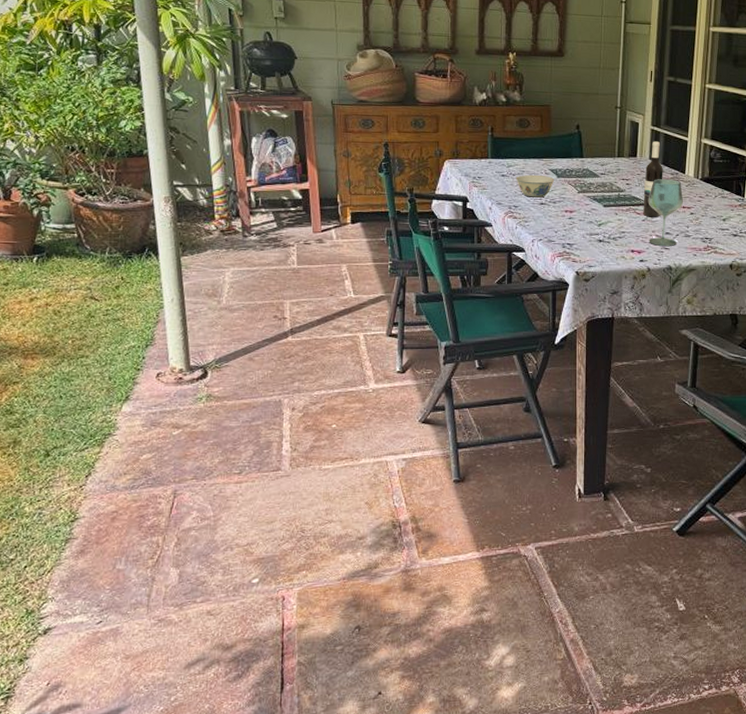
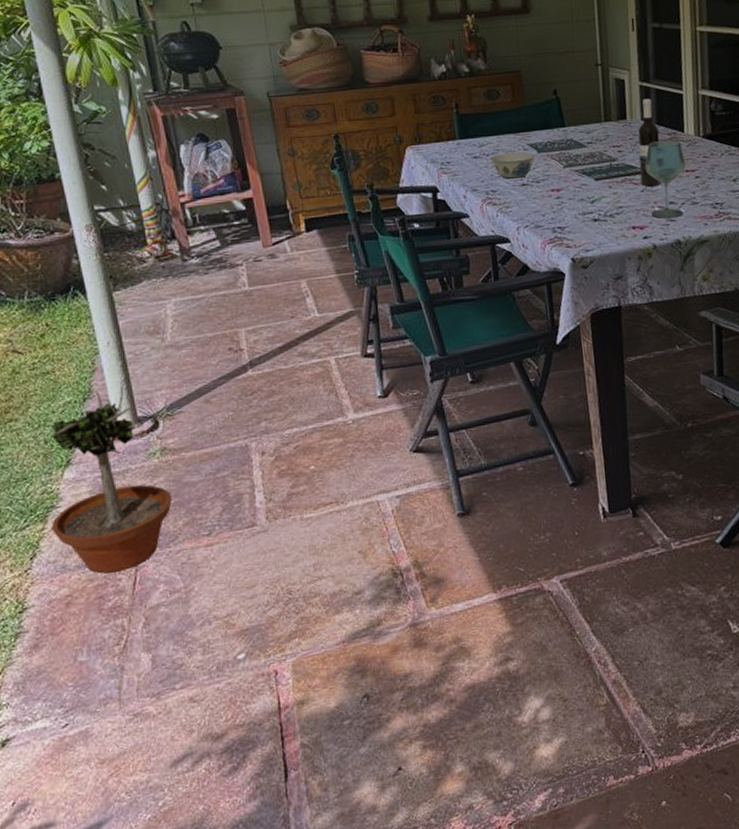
potted tree: none [106,334,212,496] -> present [51,382,172,574]

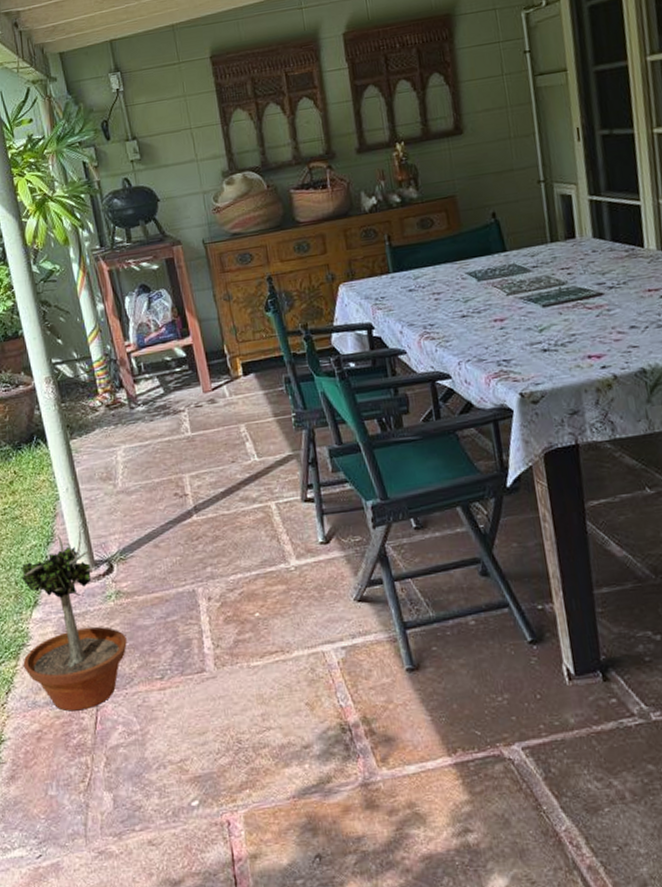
bowl: present [490,152,536,179] -> none [426,281,475,311]
wine bottle: present [638,98,661,187] -> none [589,213,619,311]
wine glass: present [644,140,686,218] -> none [598,257,648,345]

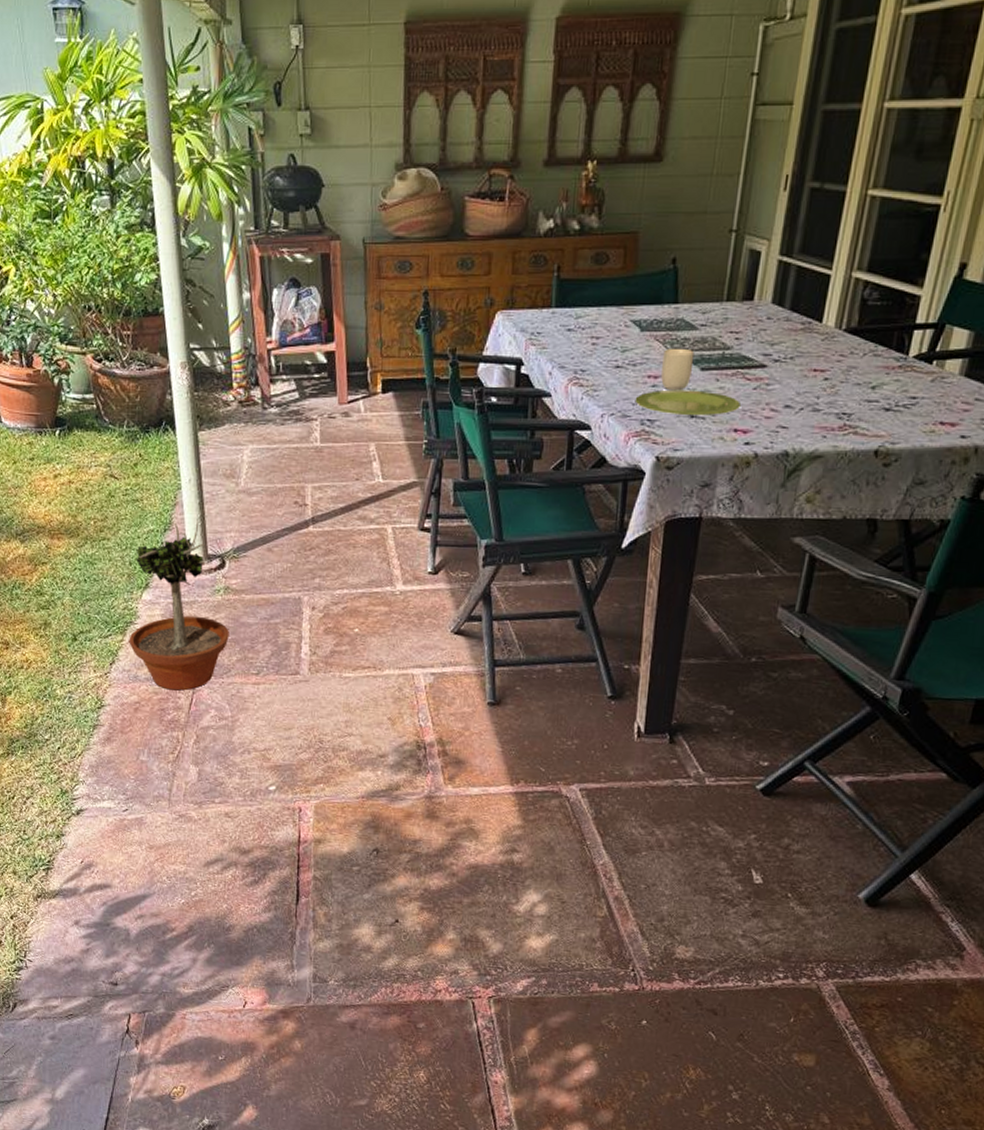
plate: none [486,325,588,352] -> present [635,389,740,416]
cup: none [503,290,535,331] -> present [661,348,695,391]

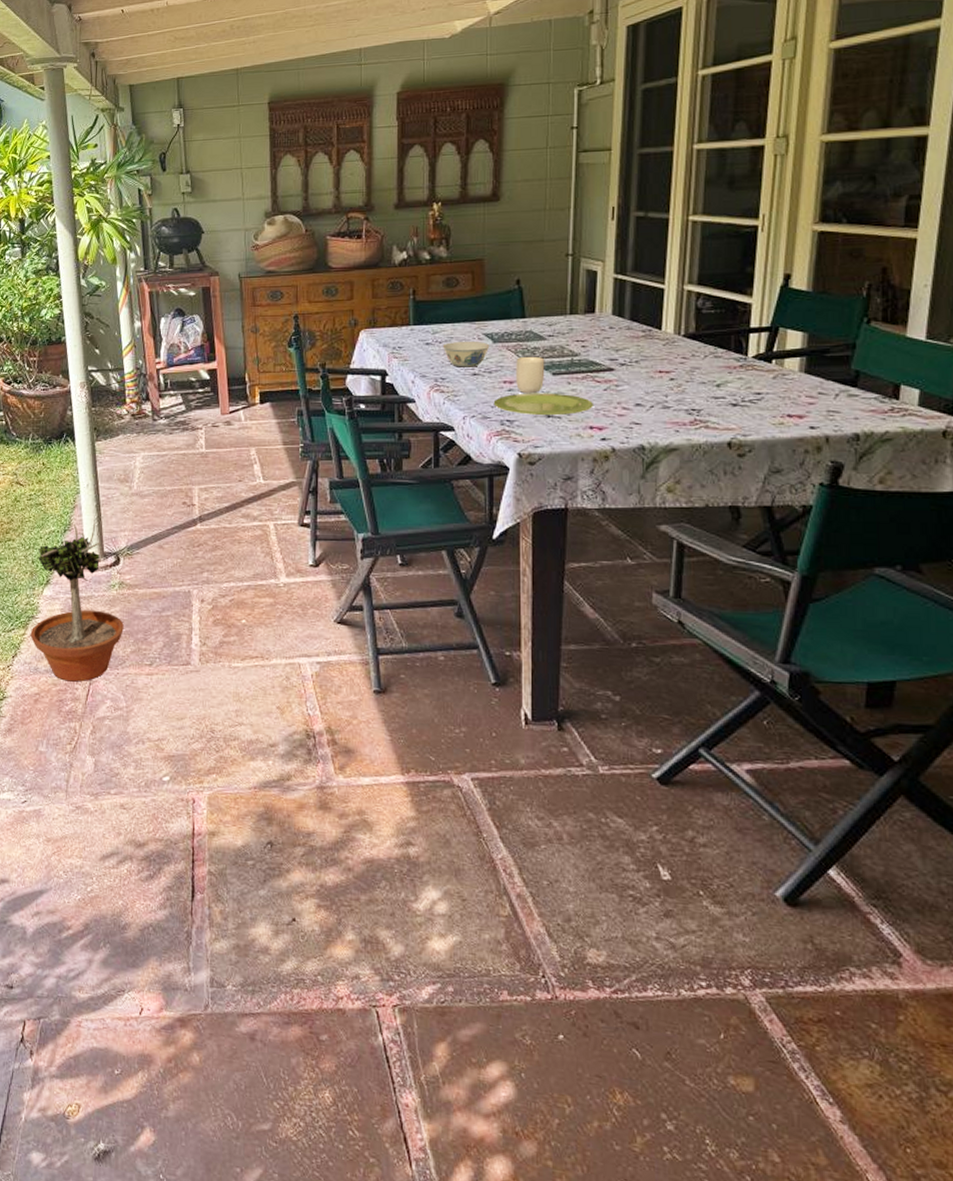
bowl: none [585,328,637,359] -> present [442,341,490,367]

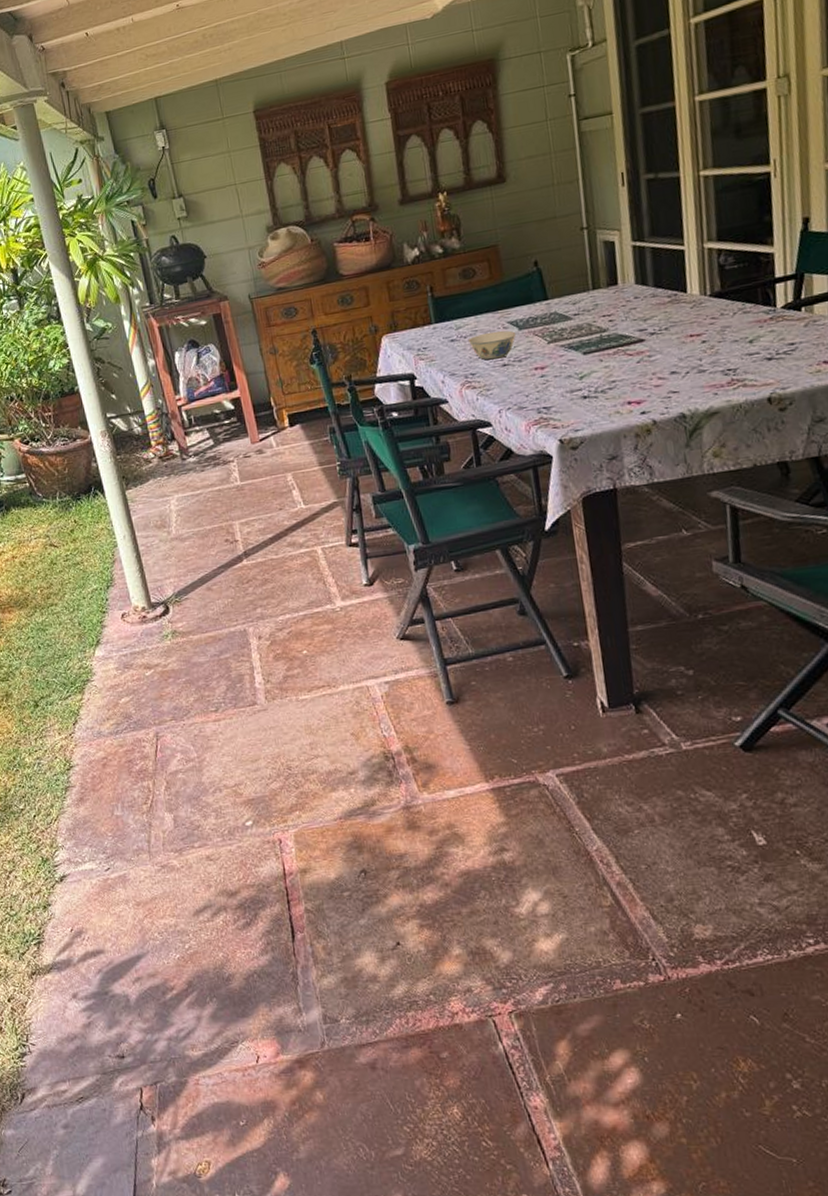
potted tree: present [30,520,124,682] -> none [83,571,184,741]
plate: present [493,393,593,416] -> none [527,372,628,399]
cup: present [516,356,545,394] -> none [544,338,576,378]

